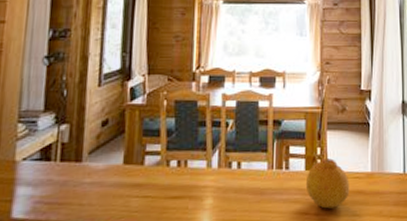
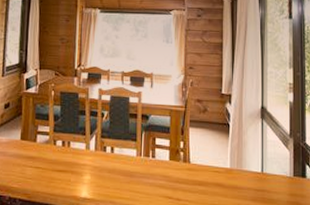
fruit: present [305,157,350,209] -> none [169,151,210,196]

